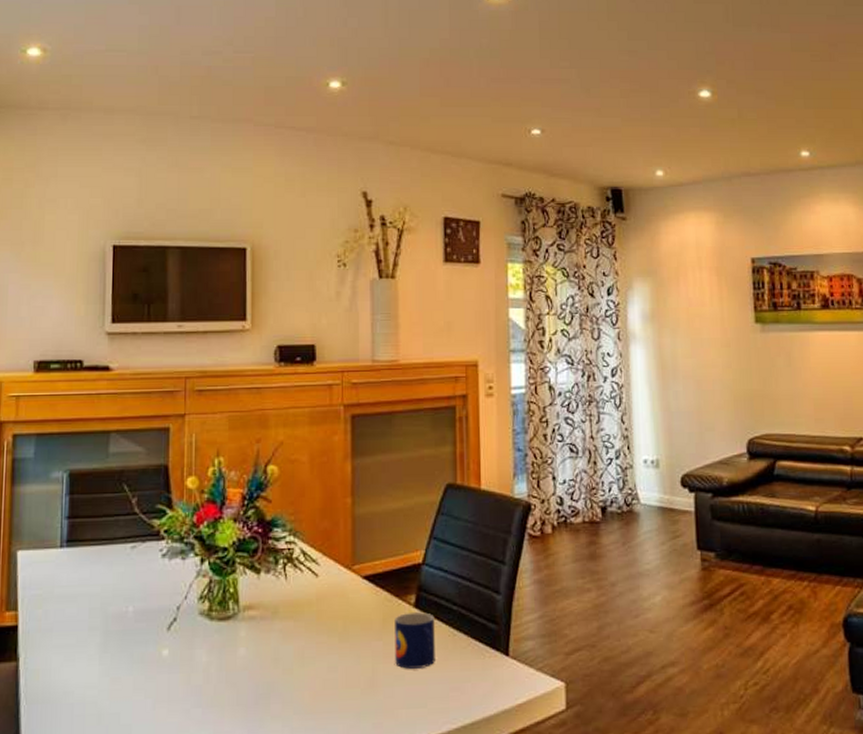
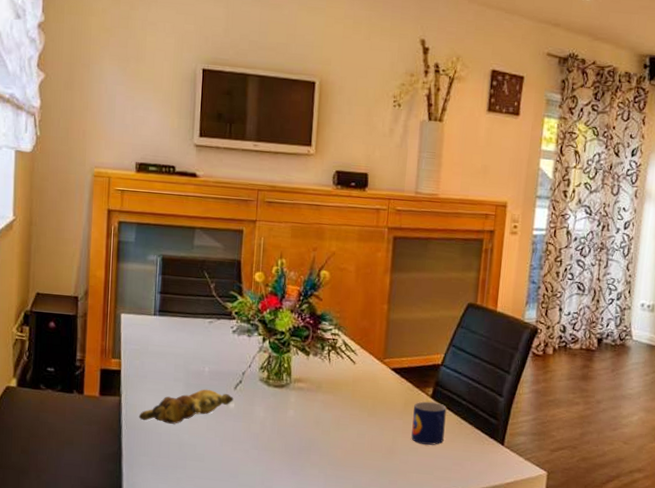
banana bunch: none [42,635,167,690] -> present [138,389,234,424]

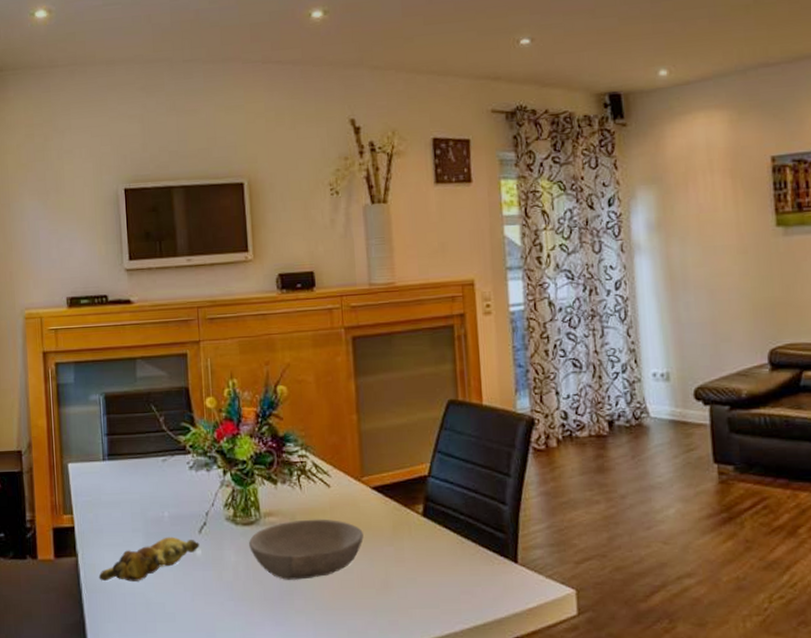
bowl: none [277,388,378,439] -> present [249,519,363,580]
mug: present [411,401,447,445] -> none [404,521,445,573]

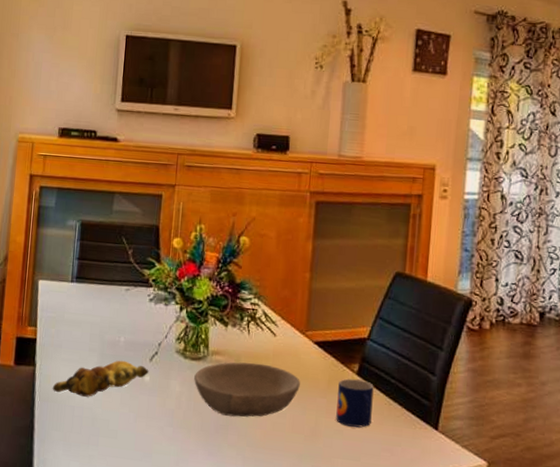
mug: none [404,521,445,573] -> present [336,378,374,428]

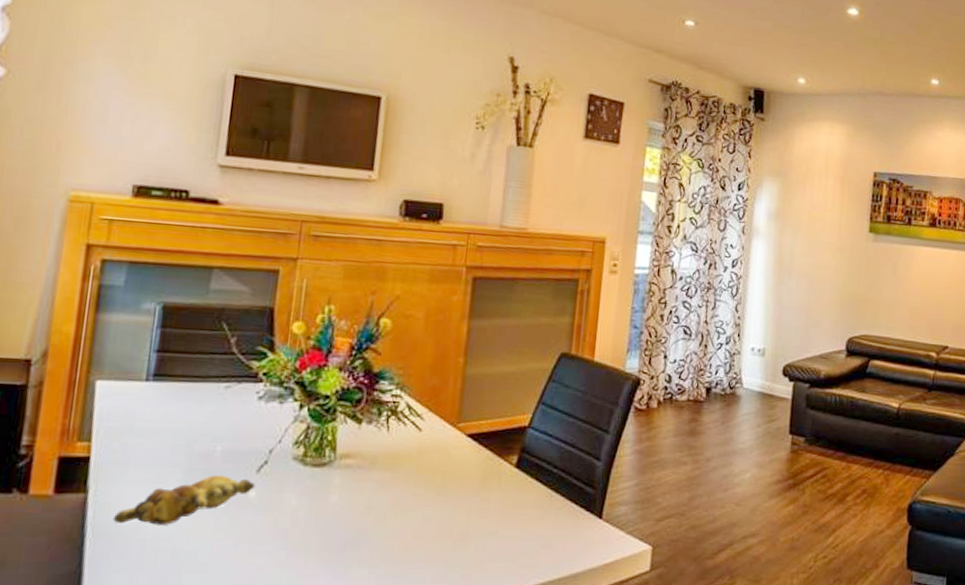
bowl: present [194,362,300,417] -> none [316,464,450,529]
mug: present [336,378,374,428] -> none [490,472,534,525]

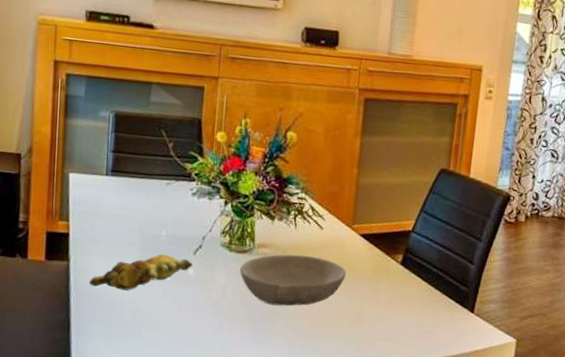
bowl: none [316,464,450,529] -> present [240,254,346,306]

